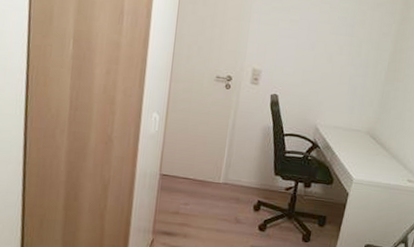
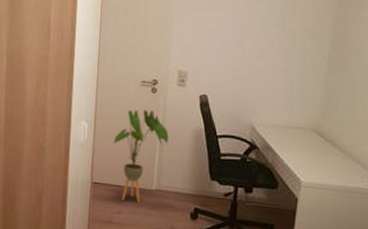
house plant: none [184,104,239,195] -> present [113,109,169,203]

